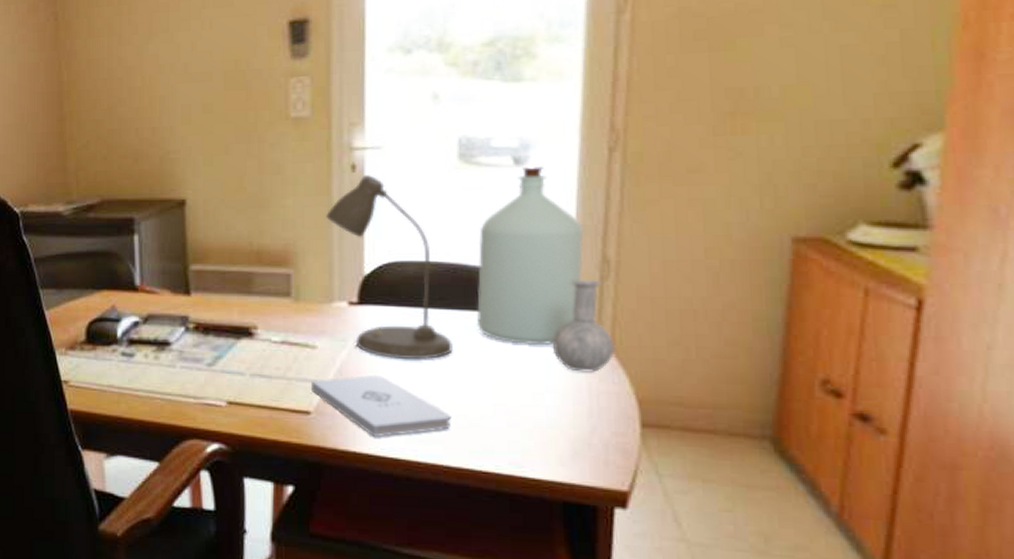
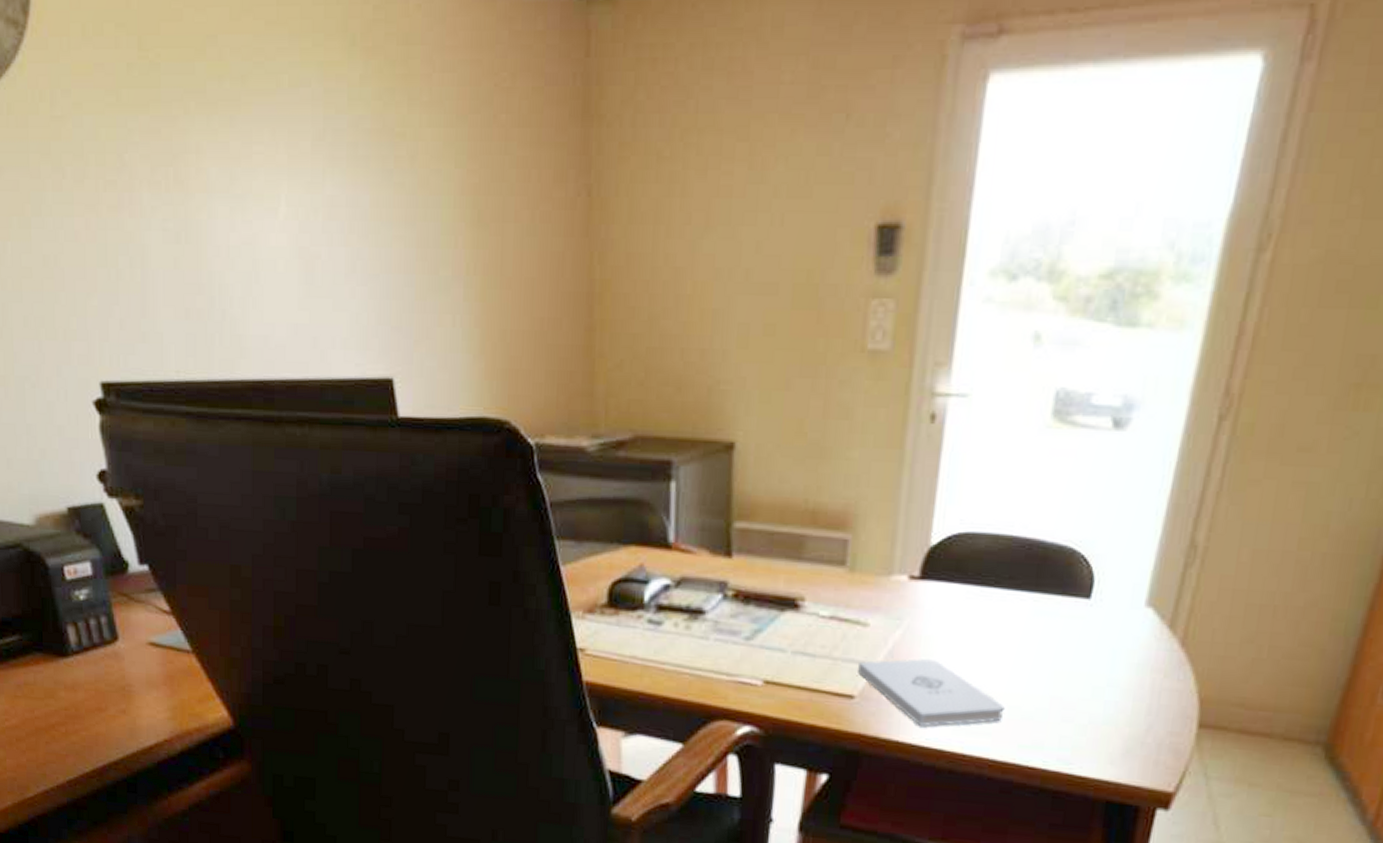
desk lamp: present [326,175,453,360] -> none [895,428,1017,646]
bottle: present [476,164,615,373] -> none [1044,428,1187,668]

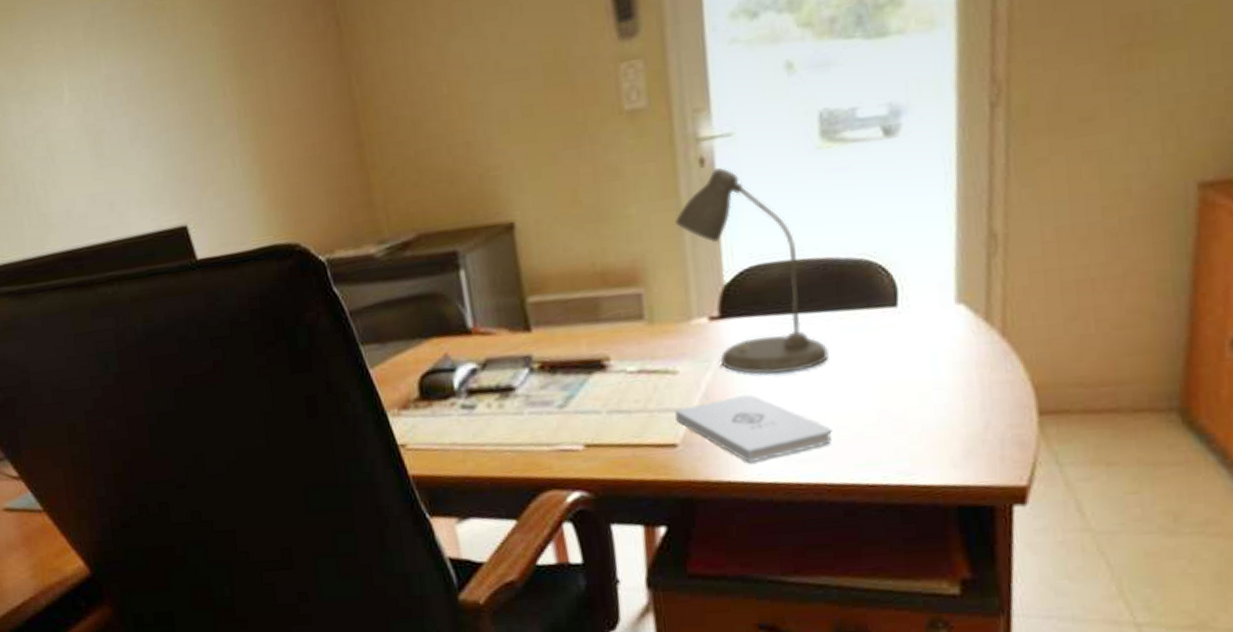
desk lamp: none [895,428,1017,646] -> present [675,168,829,374]

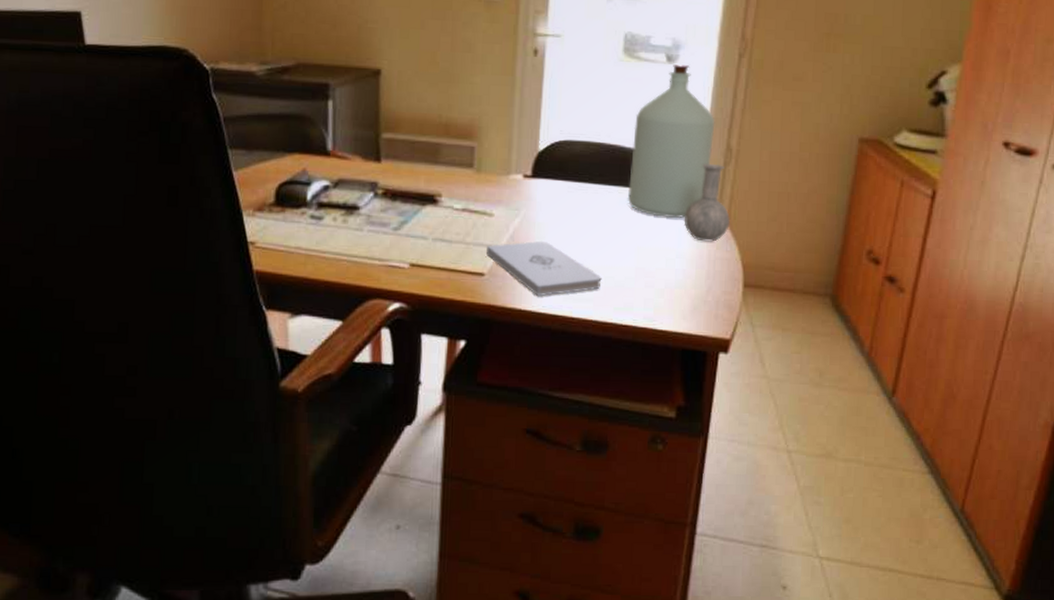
desk lamp: present [675,168,829,374] -> none [509,60,607,229]
bottle: none [849,133,1007,364] -> present [627,62,730,242]

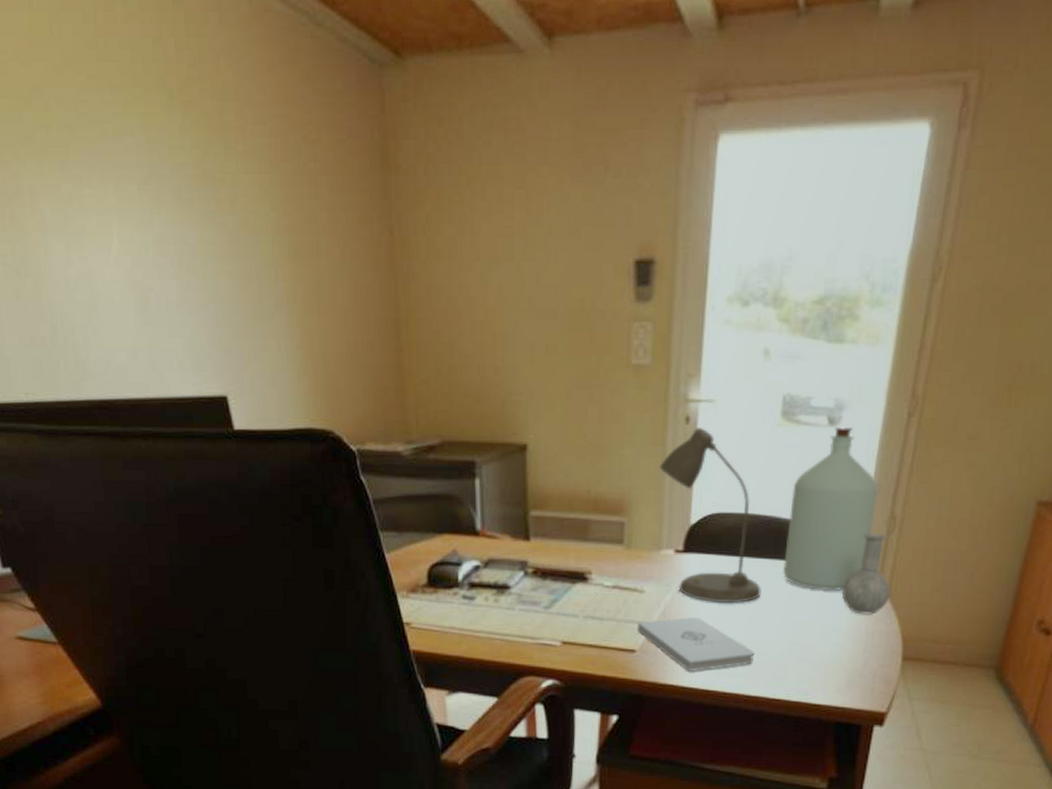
desk lamp: none [509,60,607,229] -> present [660,428,761,604]

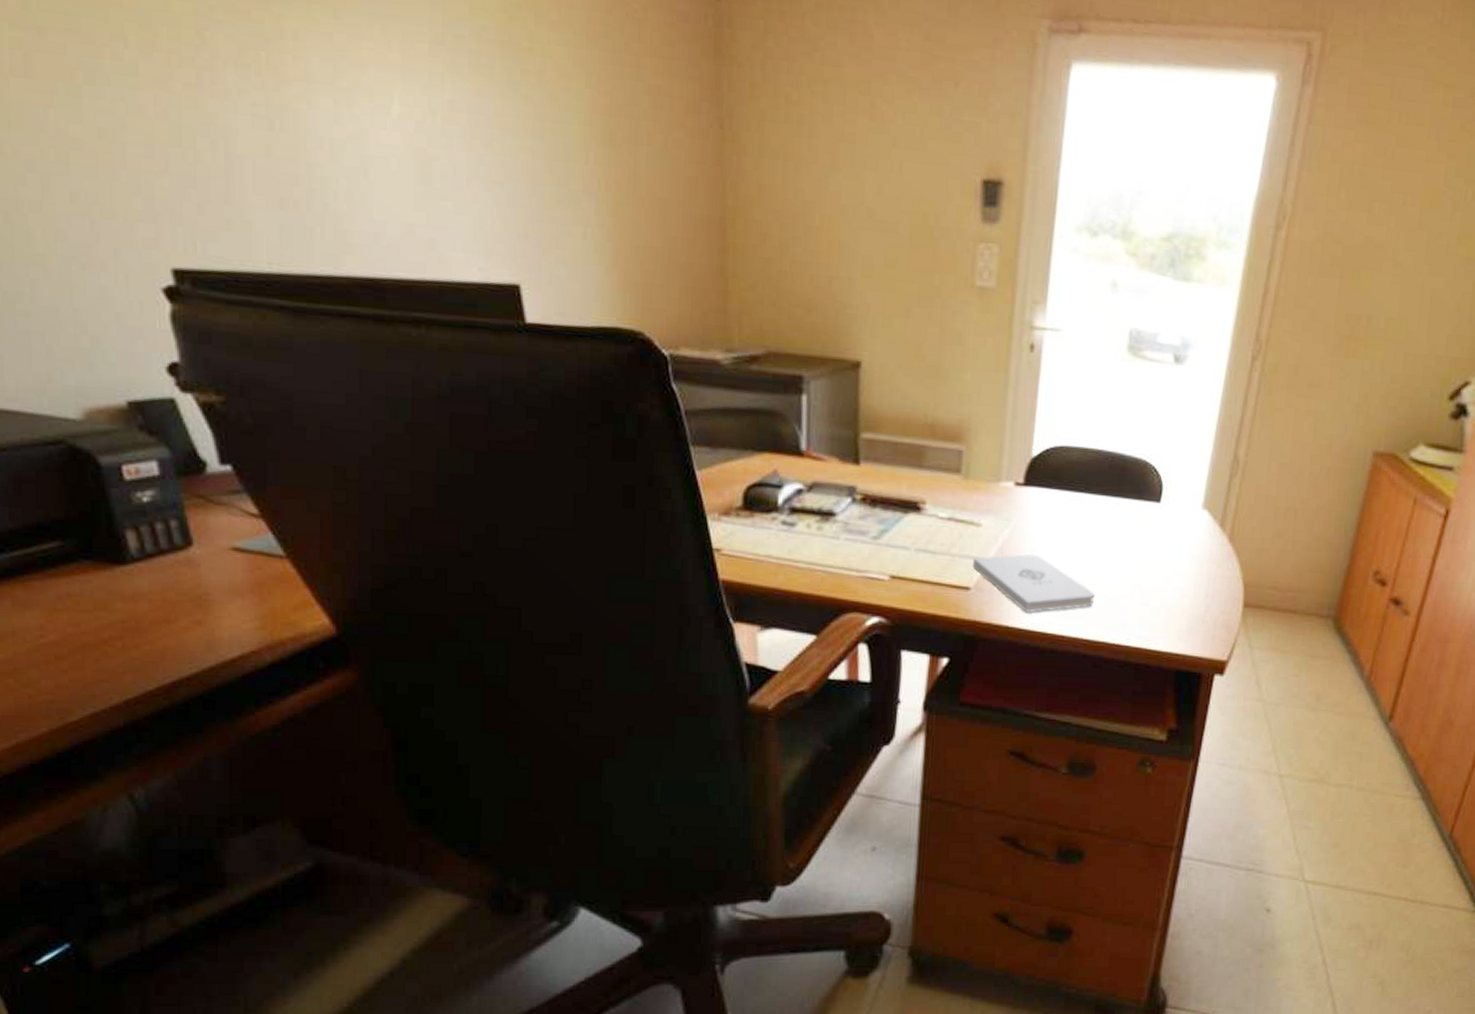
desk lamp: present [660,428,761,604] -> none [1001,356,1103,542]
bottle: present [782,425,891,615] -> none [1125,363,1233,559]

